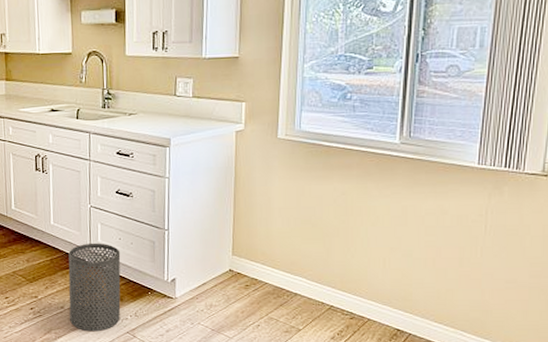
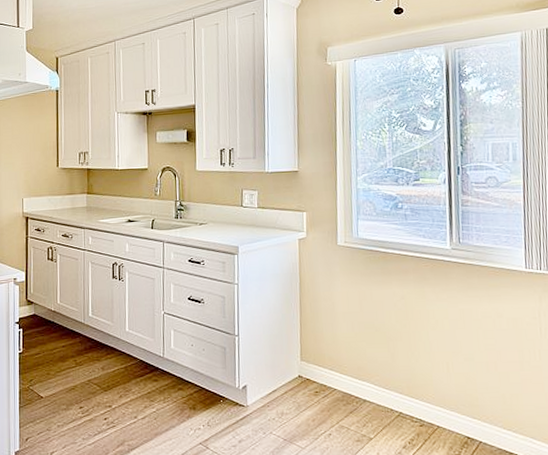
trash can: present [68,243,121,332] -> none [142,349,194,443]

